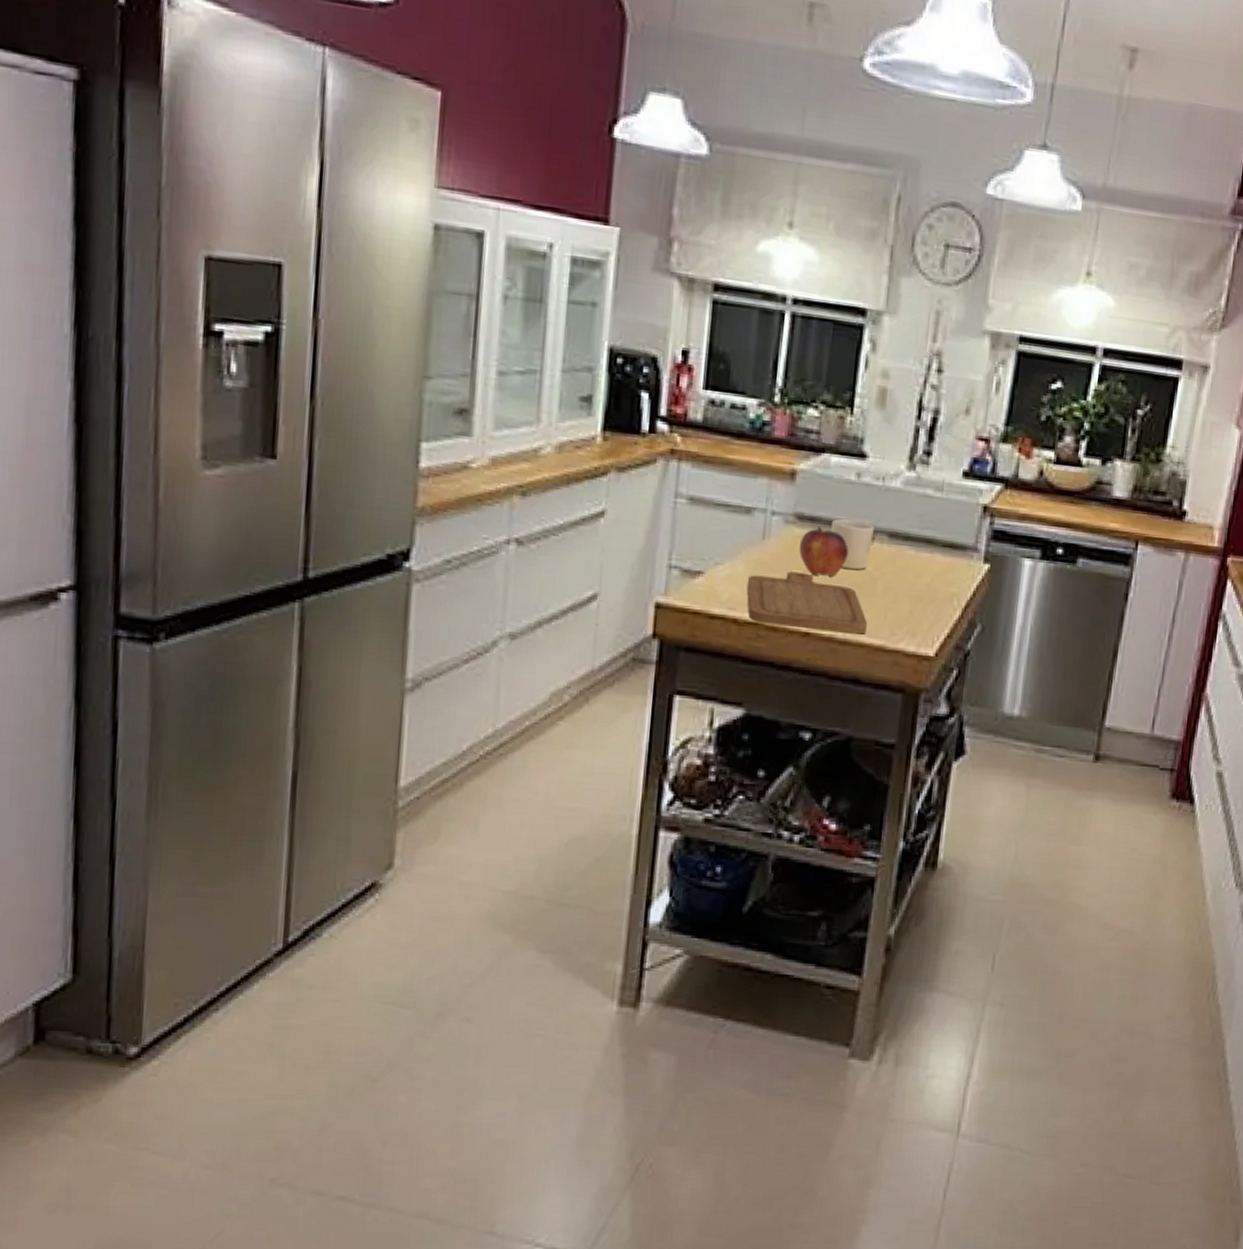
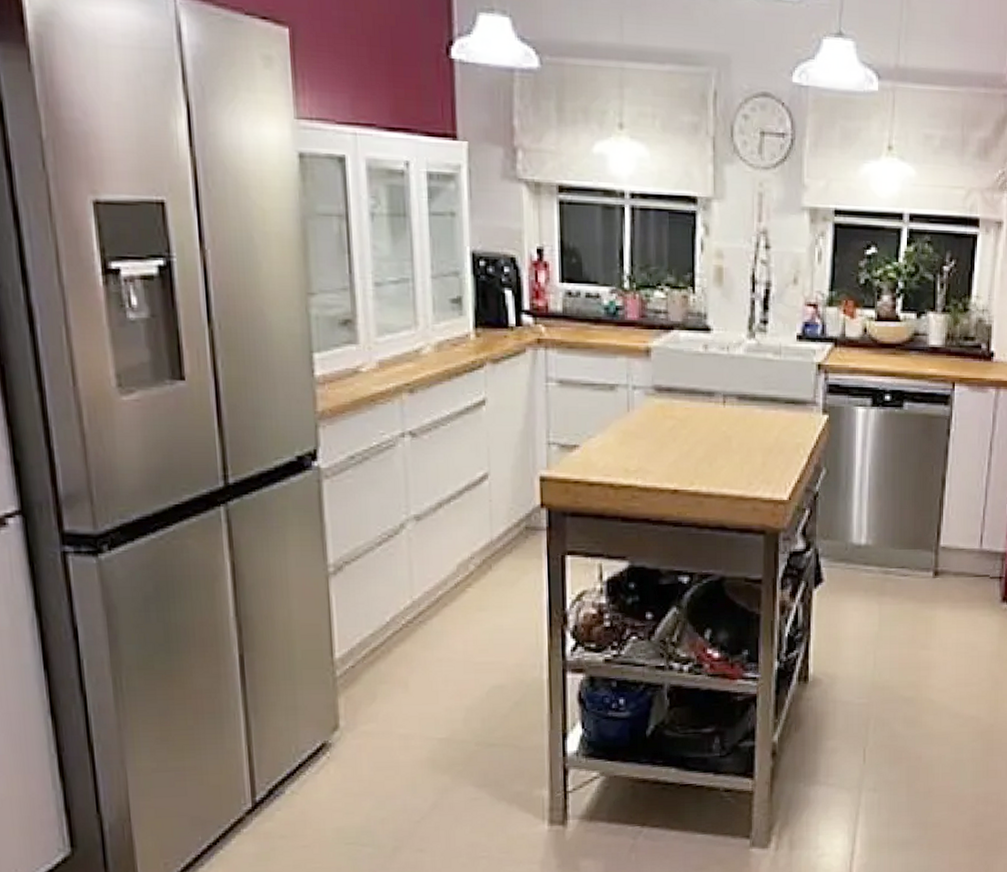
chopping board: present [746,571,868,635] -> none [618,437,728,488]
fruit: present [799,527,848,577] -> none [660,396,704,439]
mug: present [830,519,874,571] -> none [686,387,724,431]

